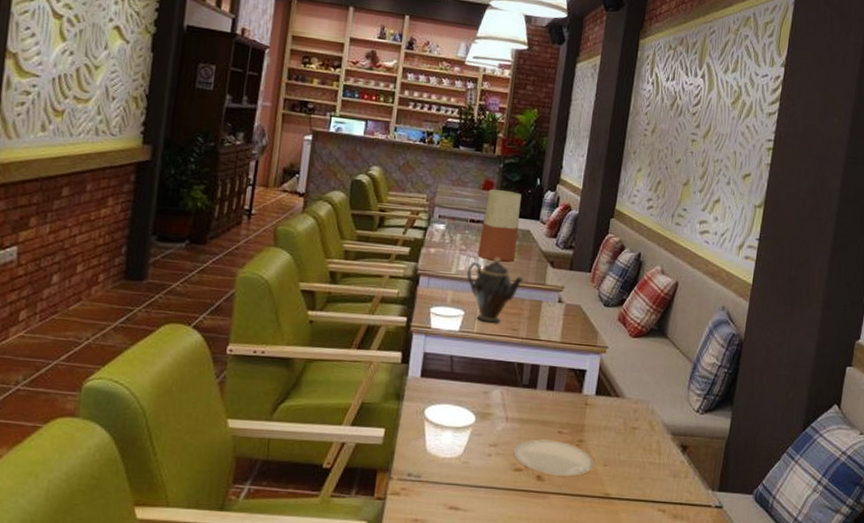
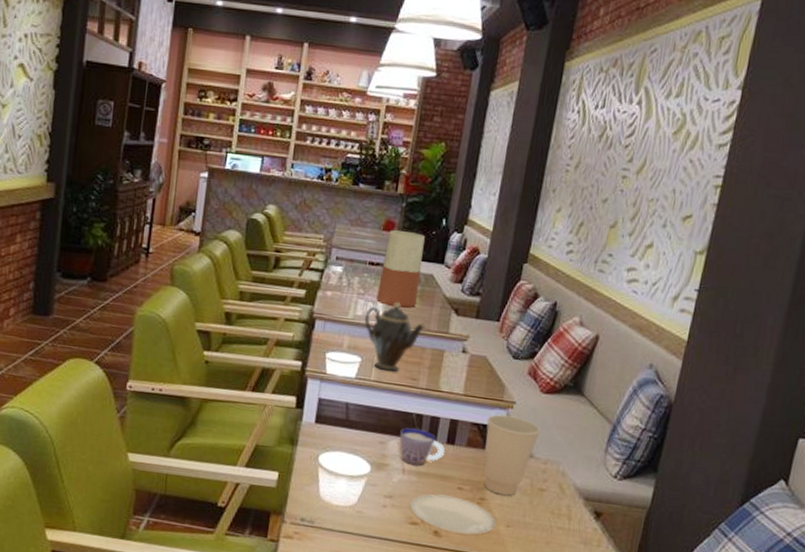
cup: none [502,377,545,413] -> present [399,428,445,466]
cup: none [581,359,631,436] -> present [484,414,541,496]

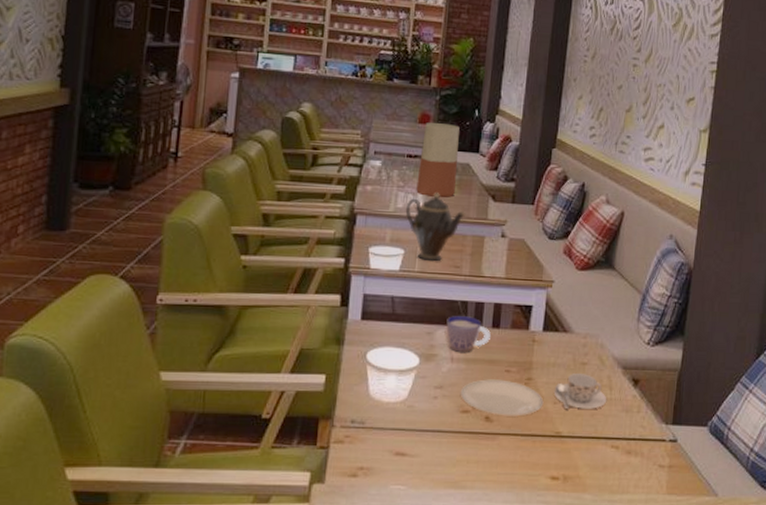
cup: present [484,414,541,496] -> none [528,294,579,373]
teacup: none [507,498,565,537] -> present [553,373,607,409]

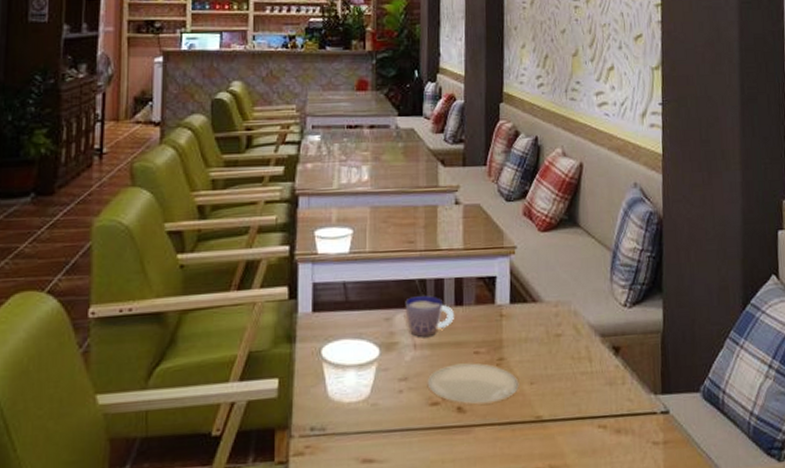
teapot: present [405,193,468,261] -> none [350,163,417,240]
vase: present [416,123,460,198] -> none [360,88,401,169]
teacup: present [553,373,607,409] -> none [529,346,588,388]

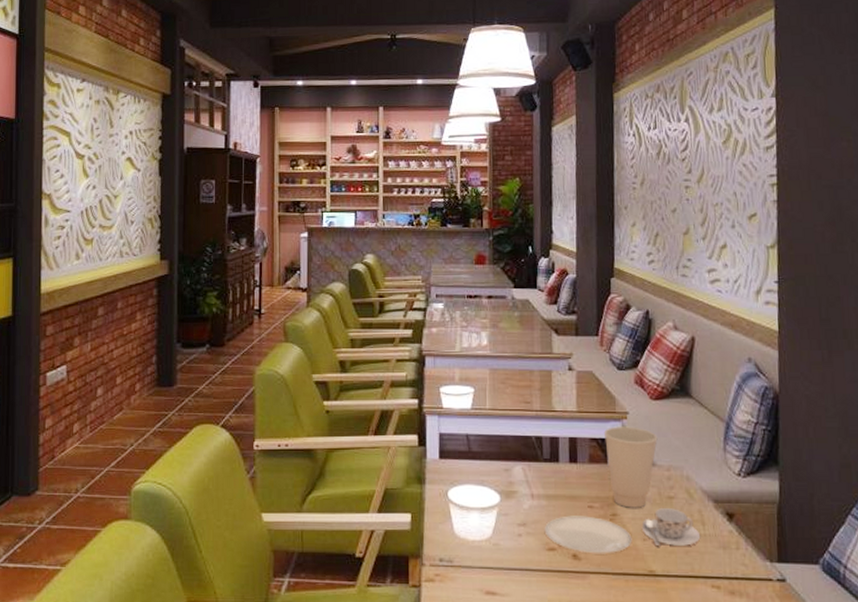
cup: present [405,295,454,338] -> none [523,452,569,490]
cup: none [491,262,546,350] -> present [603,427,658,508]
teacup: none [529,346,588,388] -> present [641,508,701,546]

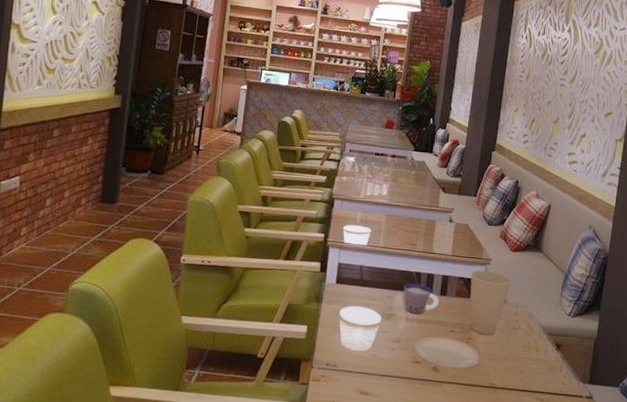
cup: none [523,452,569,490] -> present [403,284,439,315]
teacup: present [641,508,701,546] -> none [489,336,534,367]

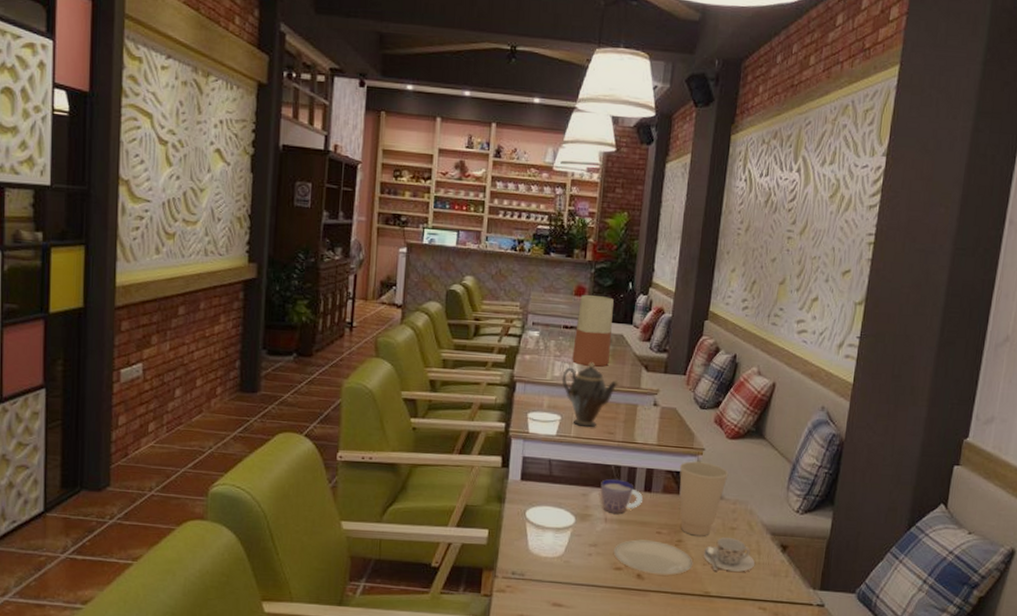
teapot: none [372,184,422,239] -> present [561,362,621,427]
vase: none [382,128,417,188] -> present [572,295,614,367]
teacup: none [489,336,534,367] -> present [703,537,756,572]

